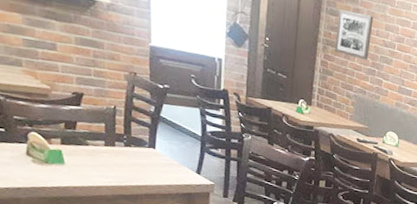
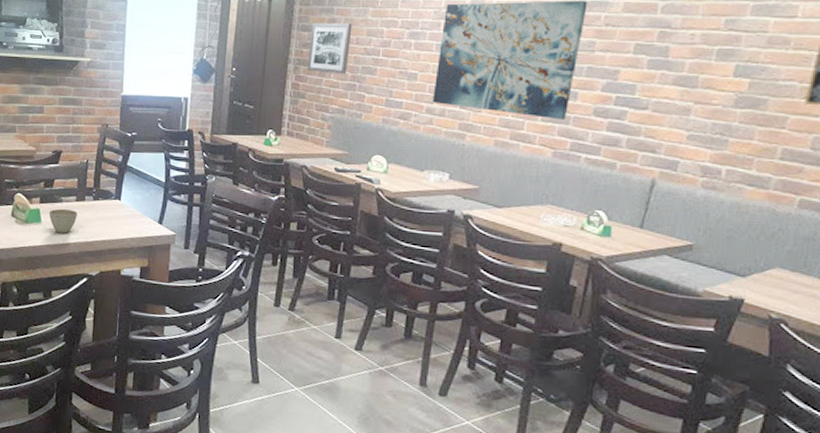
cup: none [73,151,107,177] -> present [49,208,77,234]

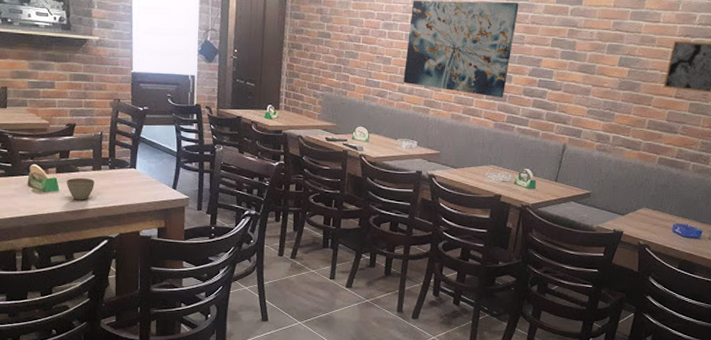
wall art: present [308,22,352,75] -> none [300,11,337,58]

